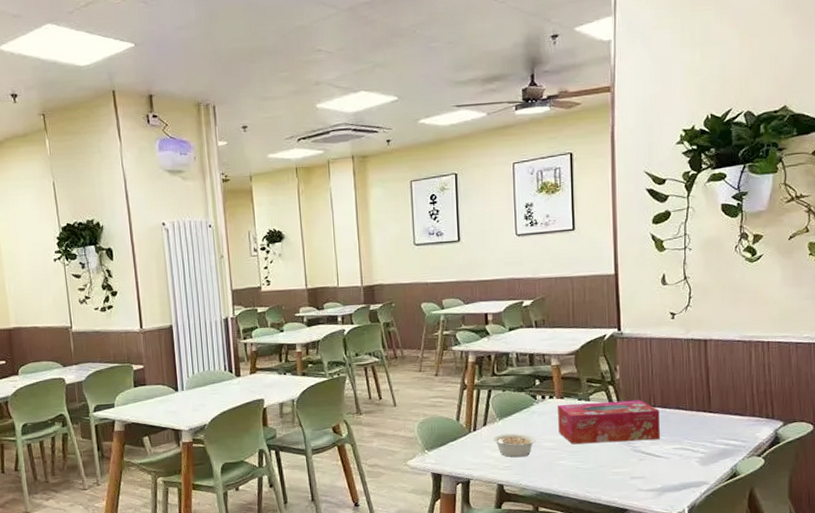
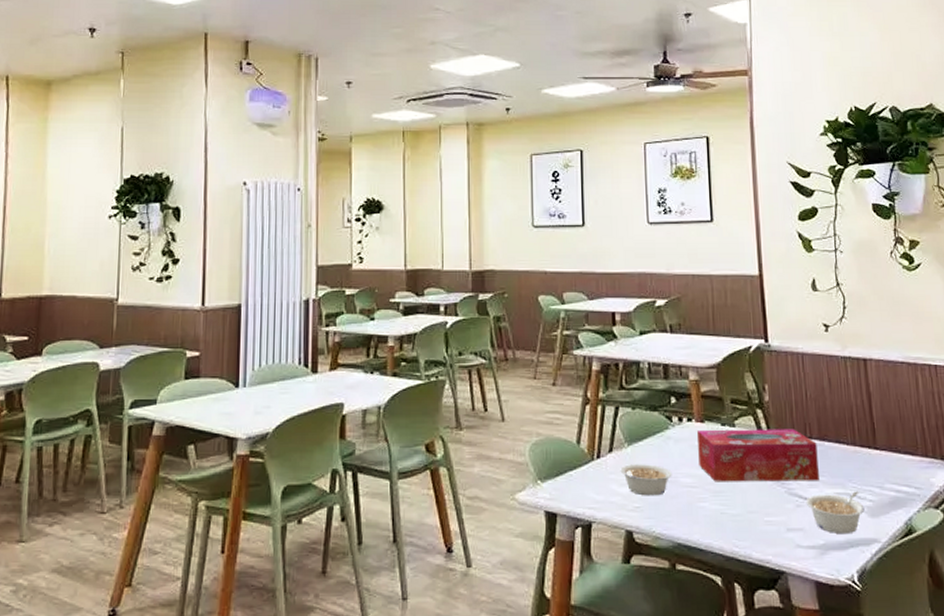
legume: none [648,446,697,479] -> present [806,491,865,533]

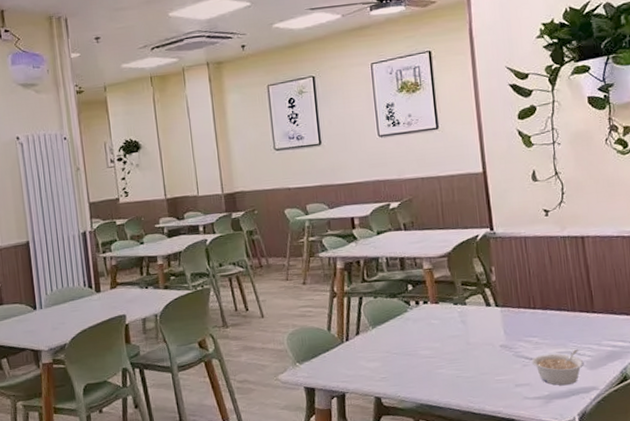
legume: present [620,464,672,496] -> none [367,342,413,368]
tissue box: present [697,429,819,482] -> none [433,302,543,352]

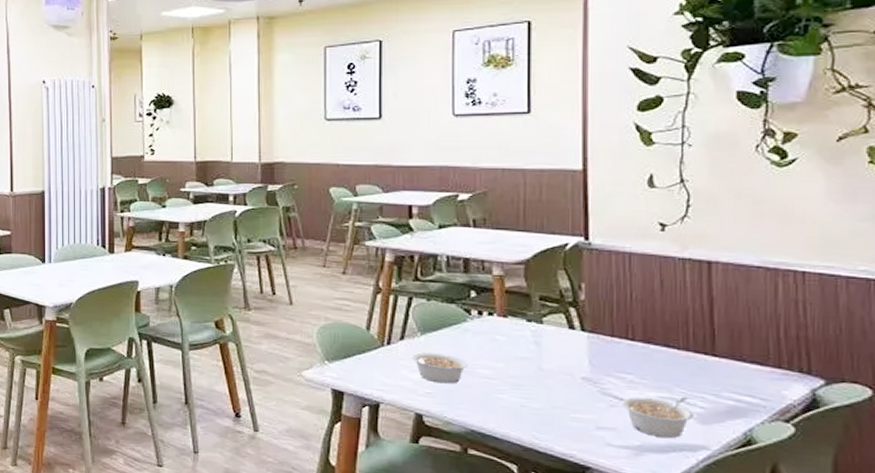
legume: none [367,342,413,368] -> present [411,352,468,384]

